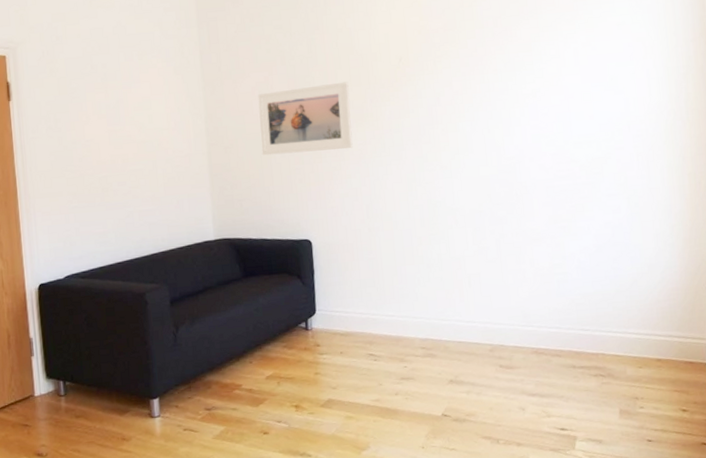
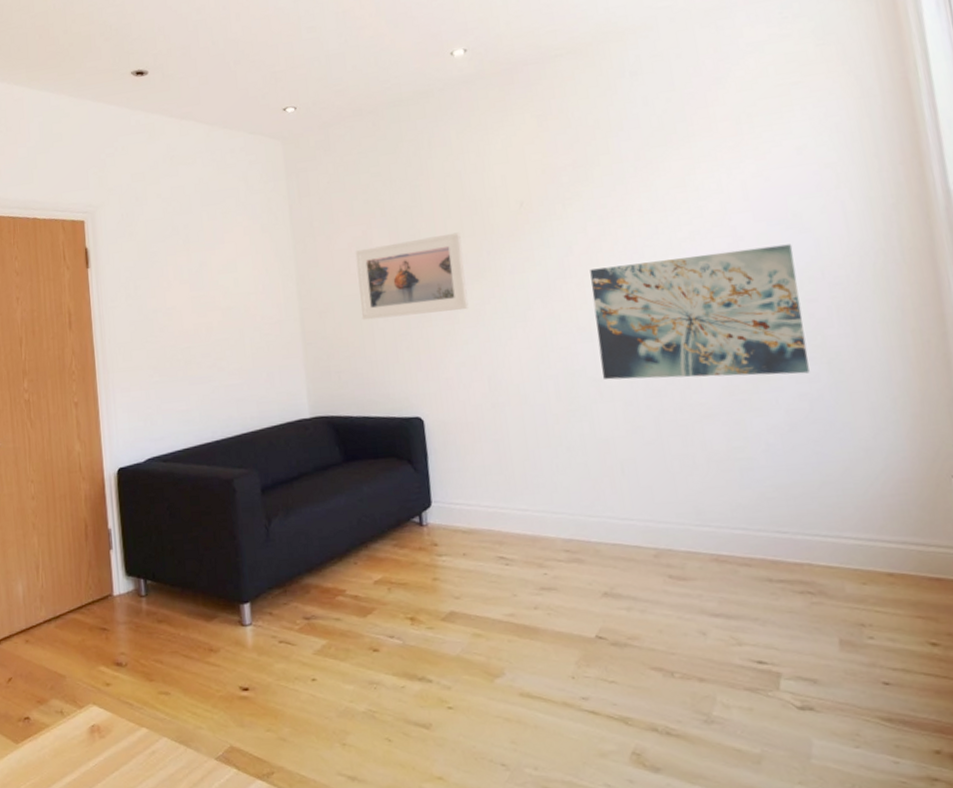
wall art: none [453,102,614,210] -> present [590,244,810,380]

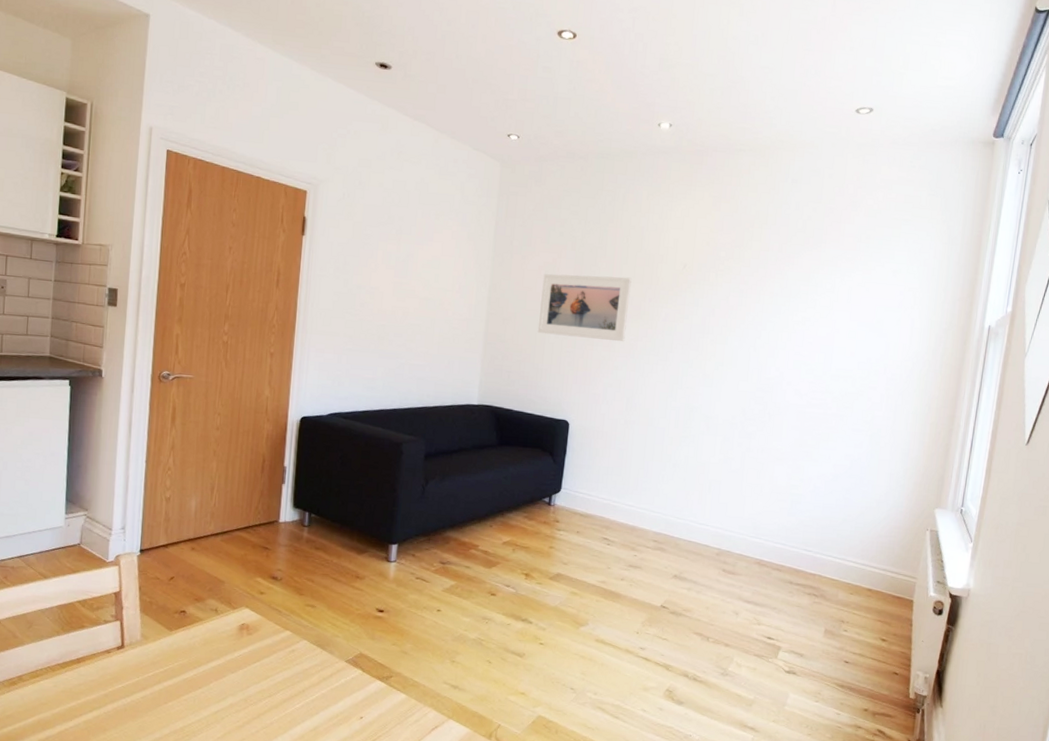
wall art: present [590,244,810,380] -> none [712,330,871,441]

